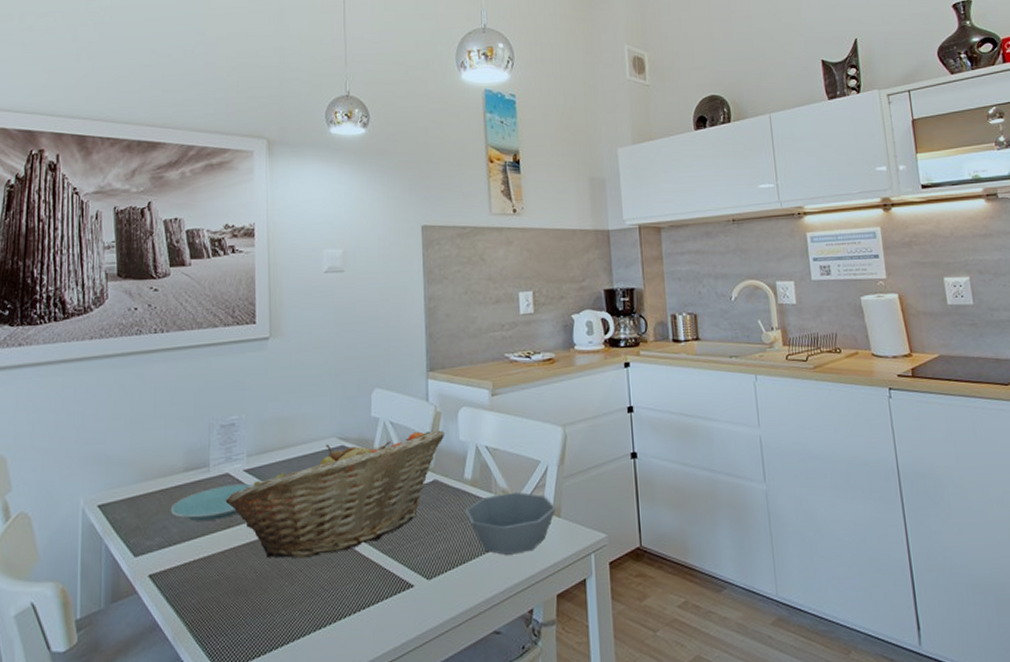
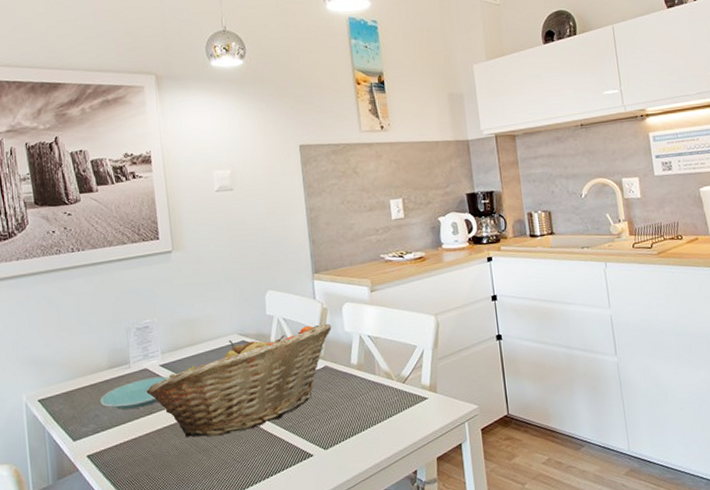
bowl: present [465,491,557,555] -> none [353,372,433,427]

